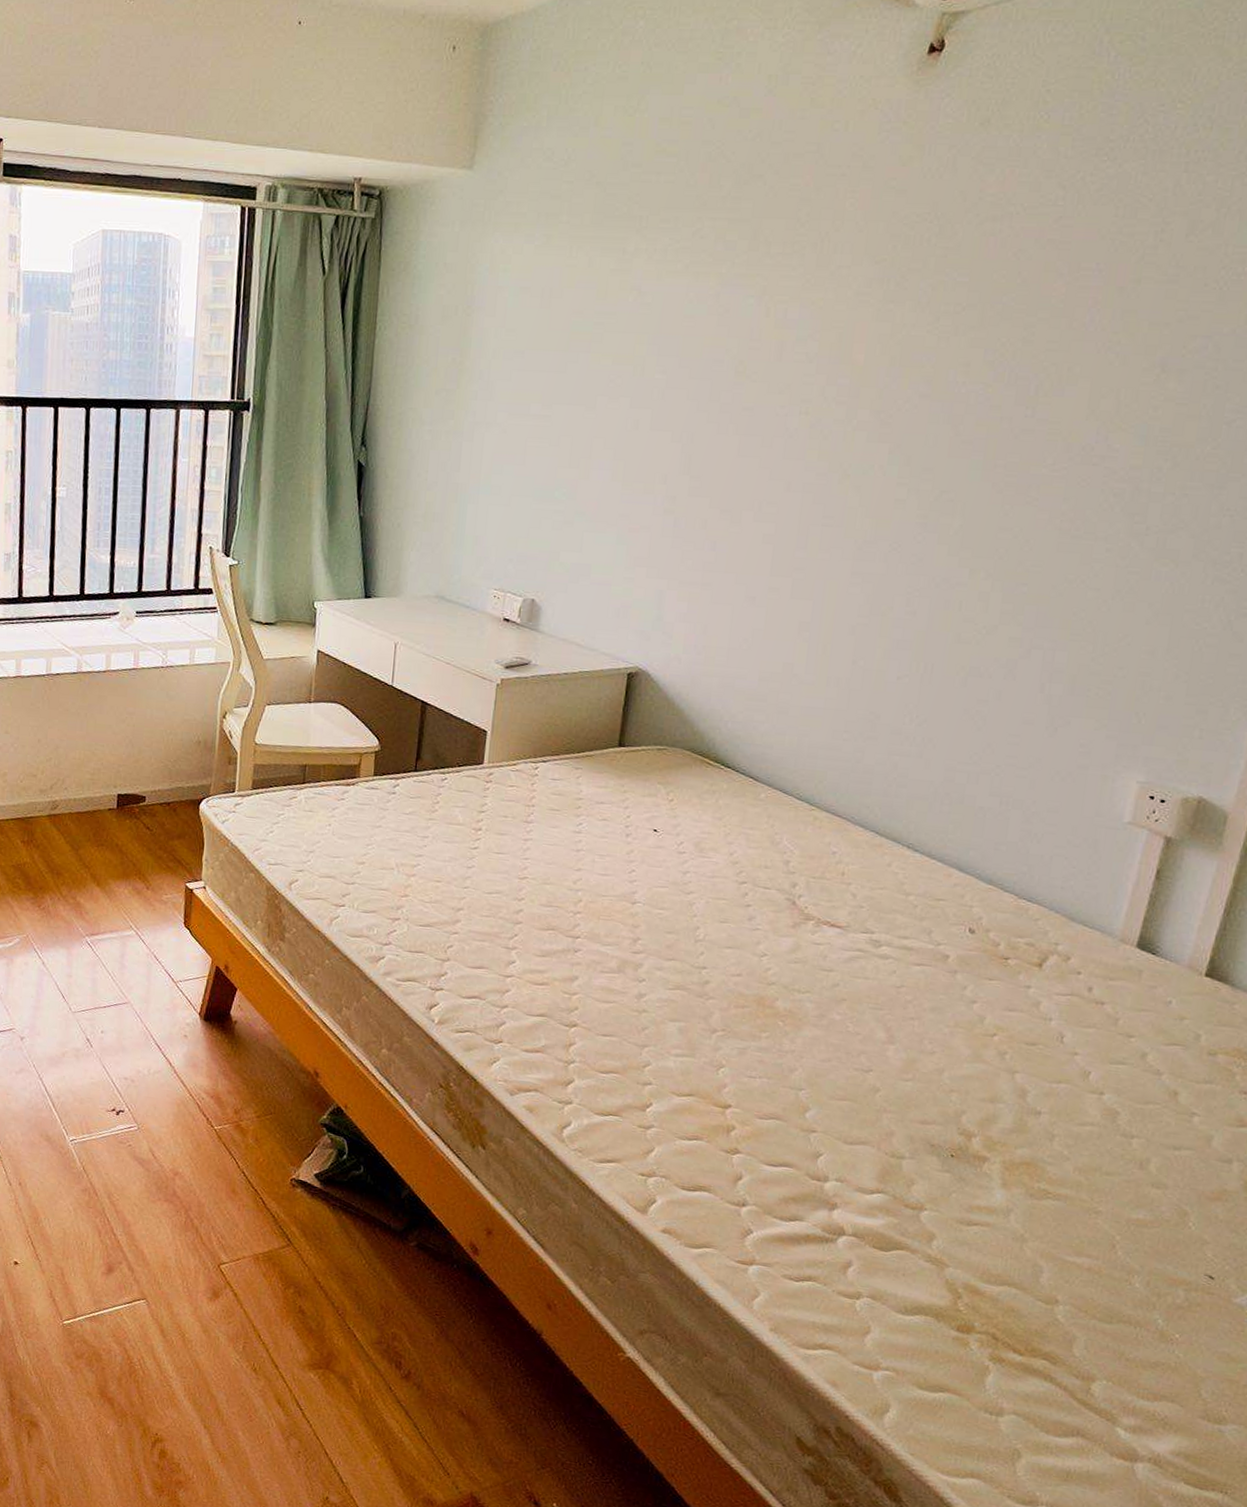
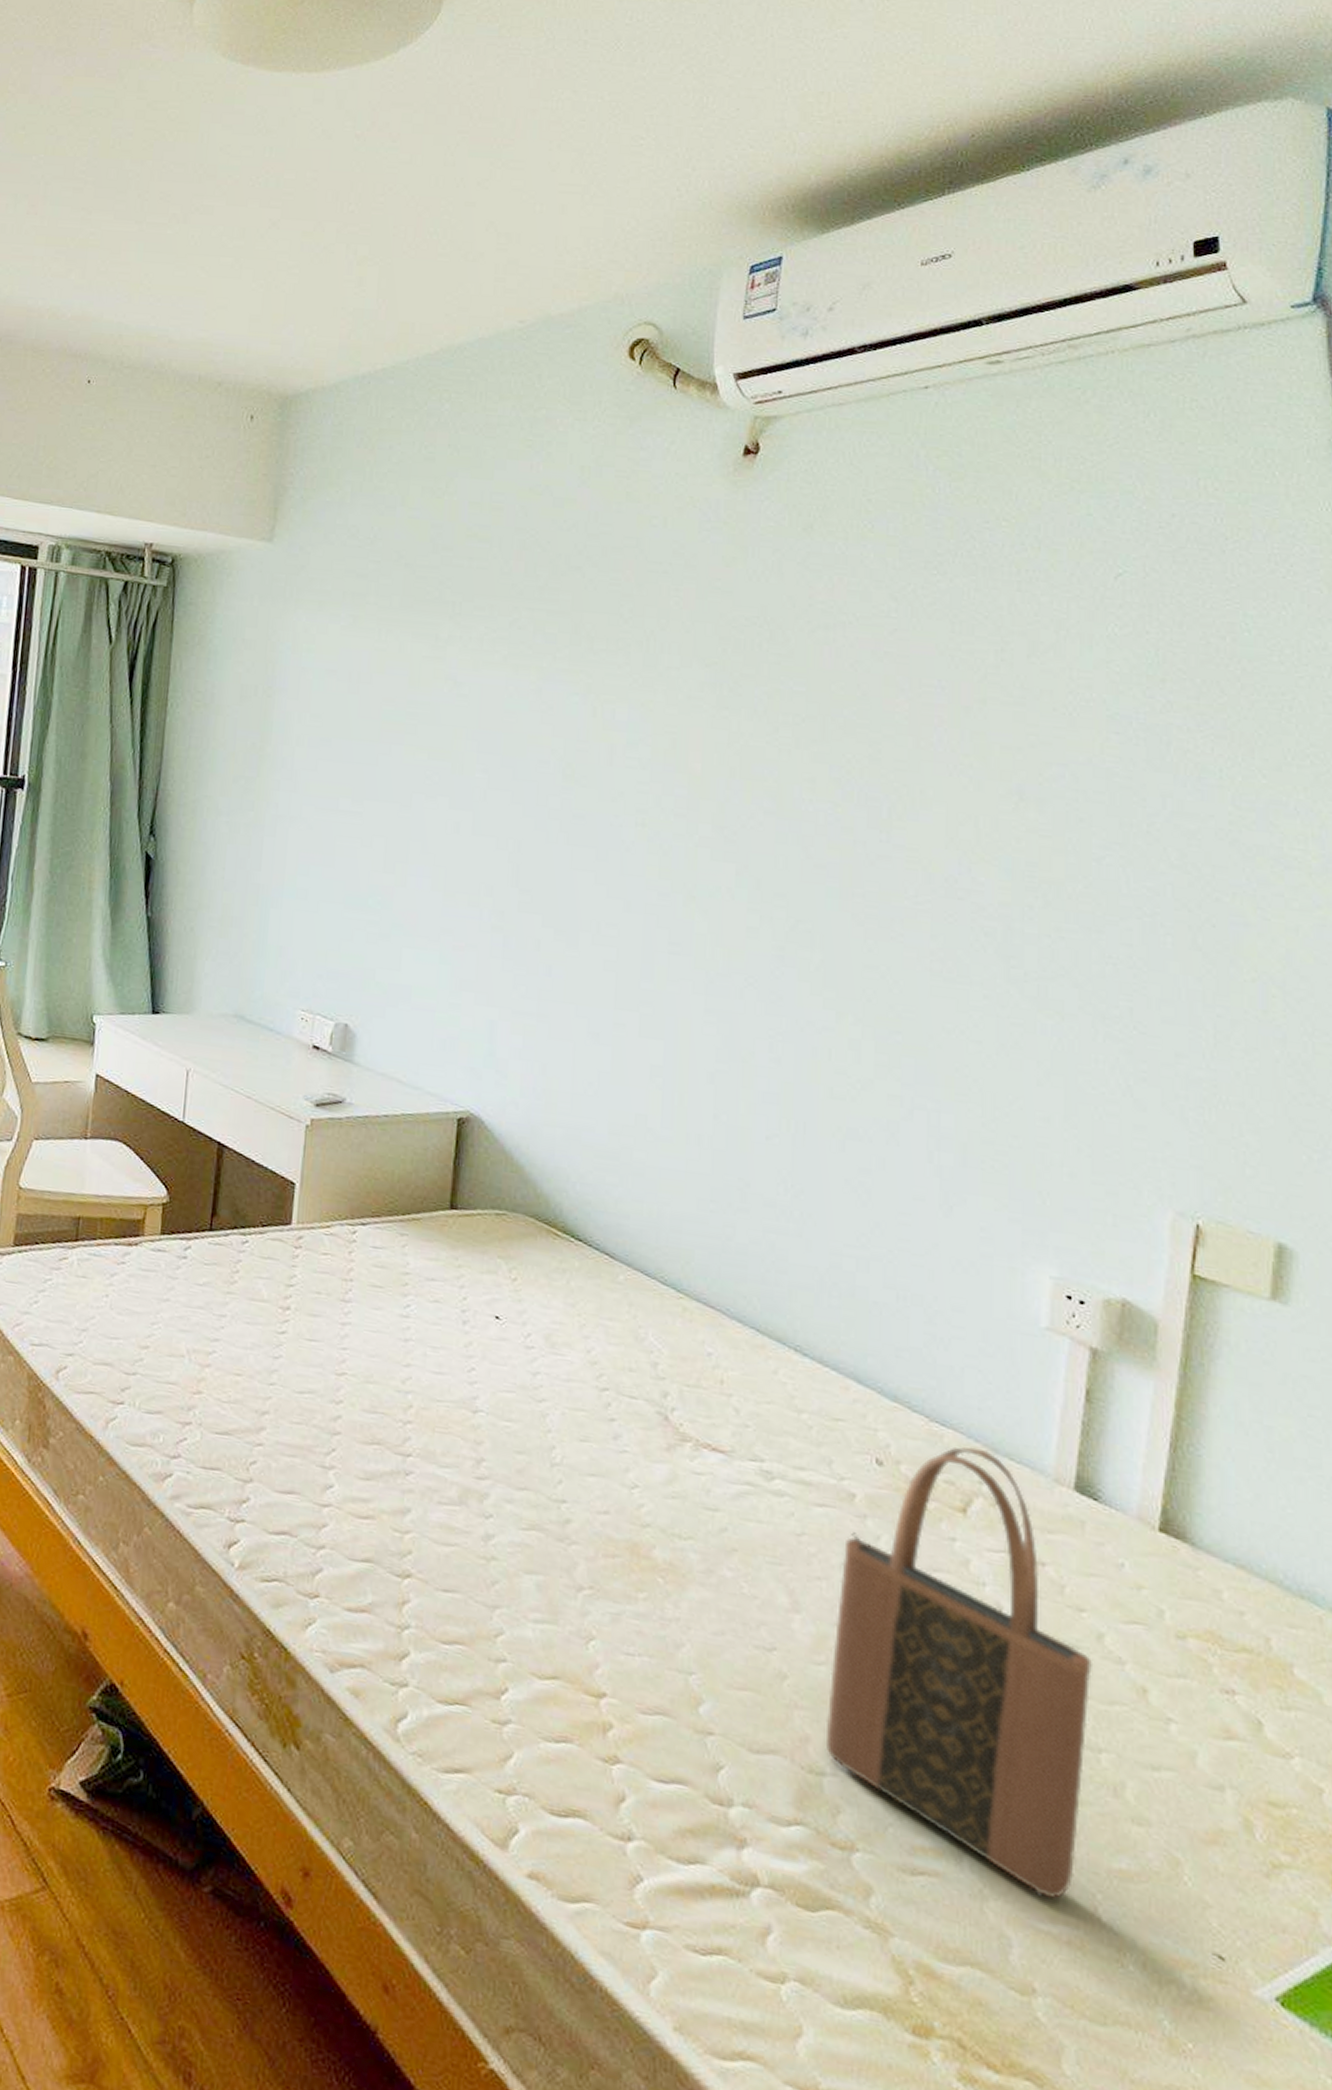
tote bag: none [907,917,1136,1240] -> present [825,1446,1094,1900]

